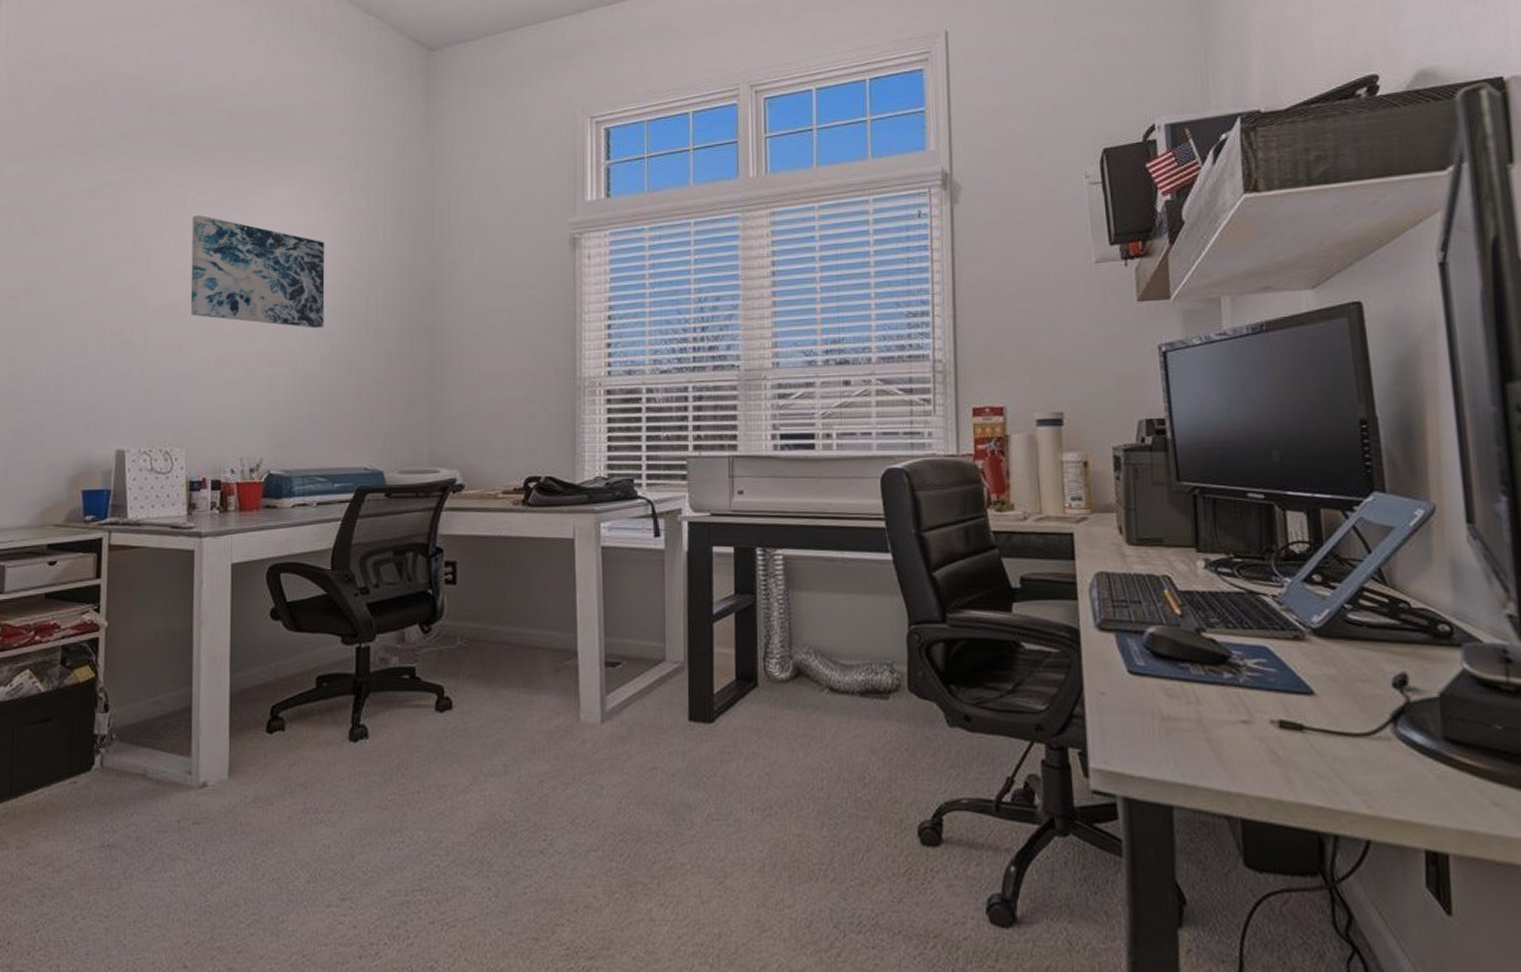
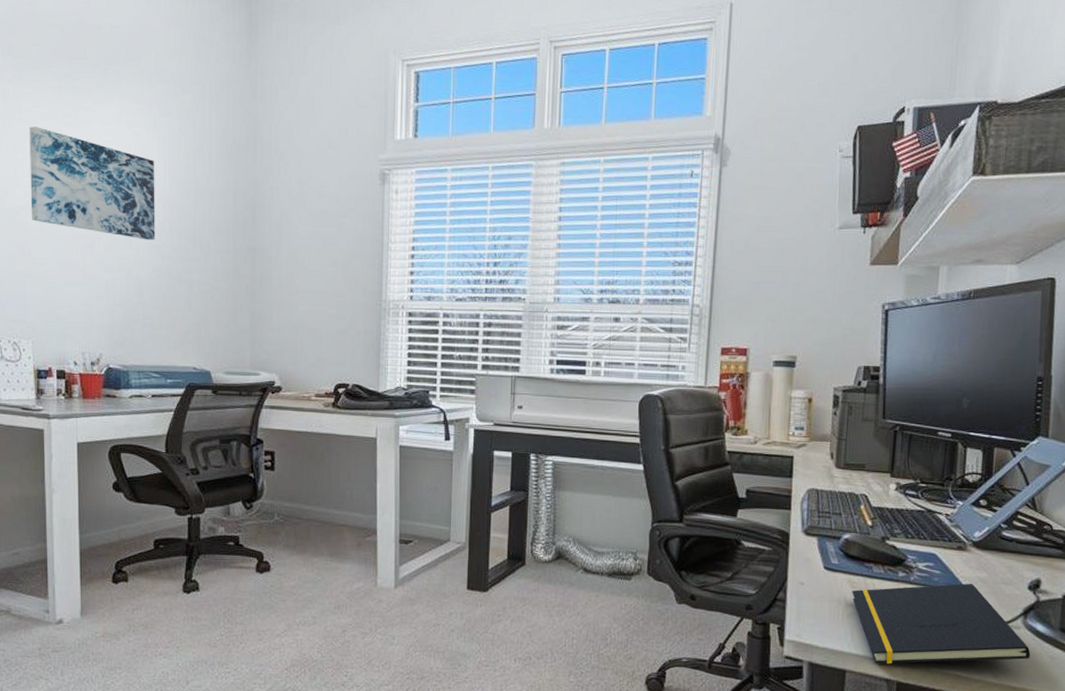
notepad: none [1167,684,1411,796] -> present [852,584,1031,664]

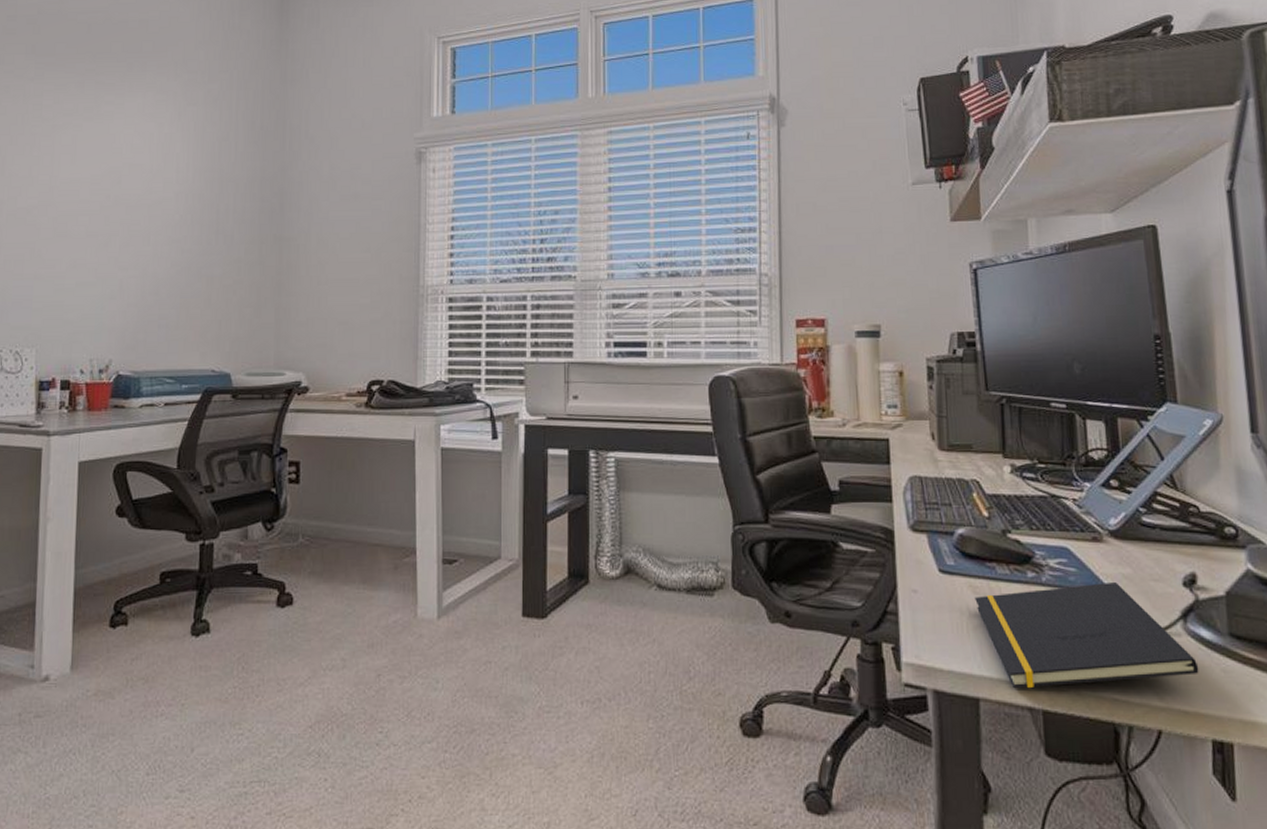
wall art: present [29,126,156,241] -> none [44,123,178,234]

